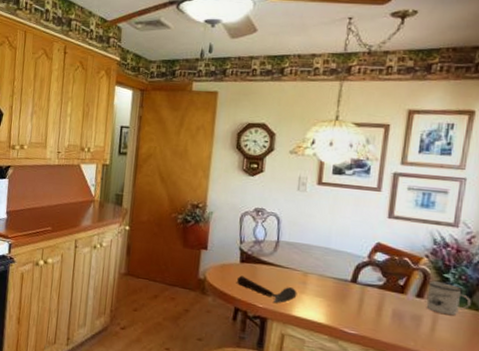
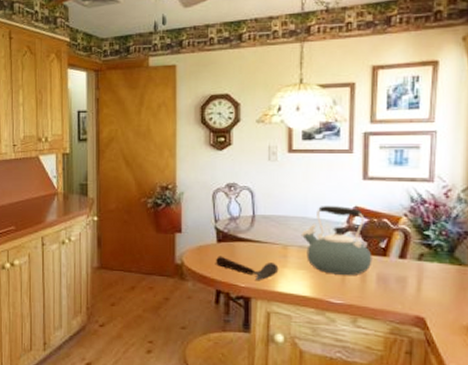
kettle: none [322,239,390,309] -> present [301,206,372,275]
mug: present [426,281,471,316] -> none [409,240,454,274]

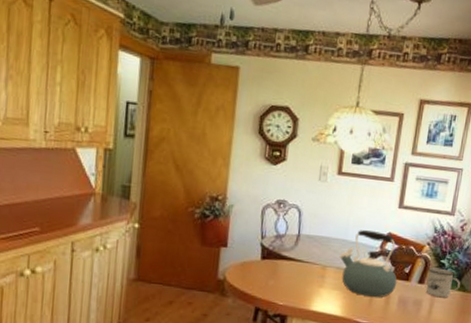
spoon: present [216,256,279,280] -> none [258,273,316,299]
mug: none [409,240,454,274] -> present [425,267,460,298]

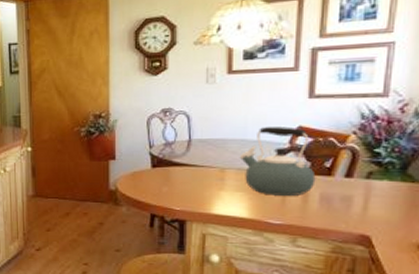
mug: present [425,267,460,298] -> none [356,158,406,192]

